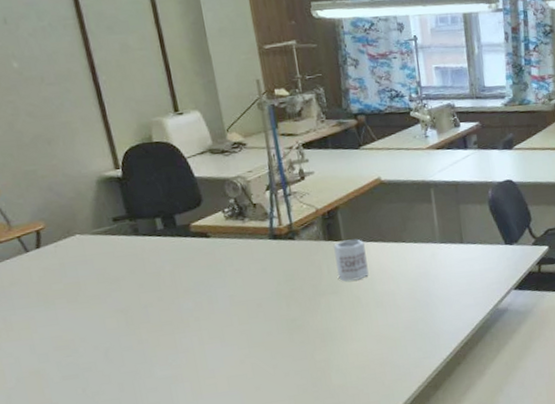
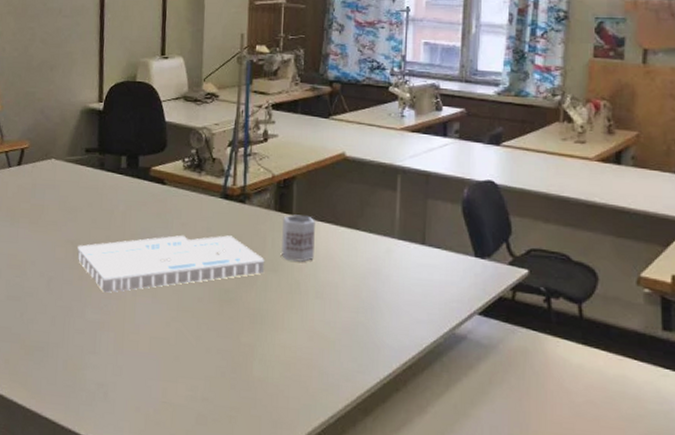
architectural model: none [129,271,325,349] -> present [77,235,264,293]

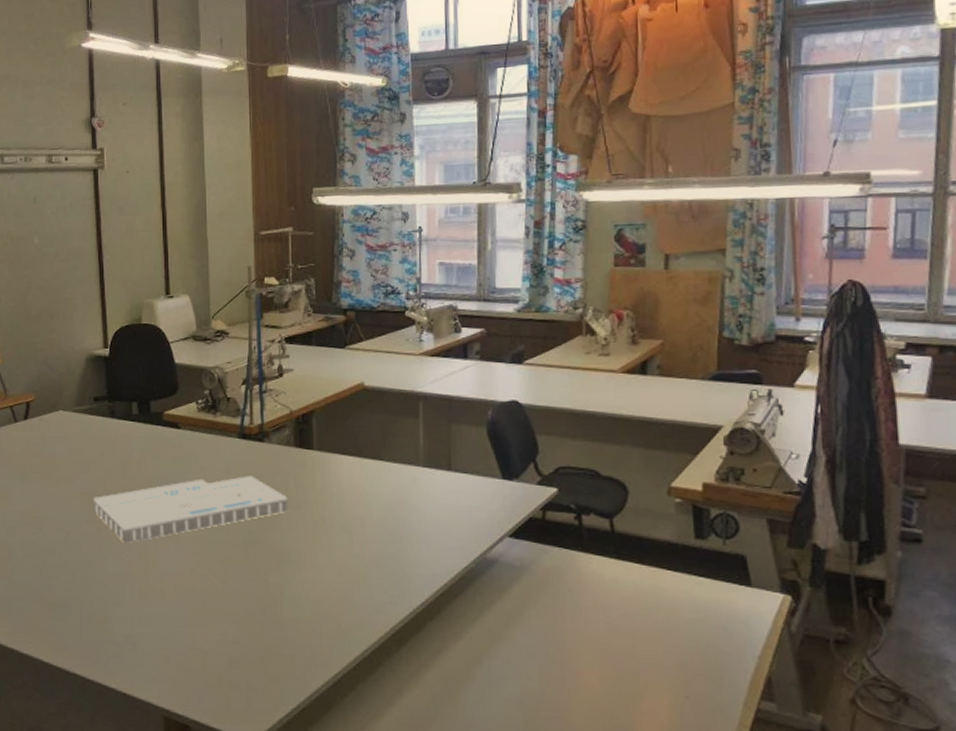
mug: present [280,214,315,262] -> none [303,449,338,497]

